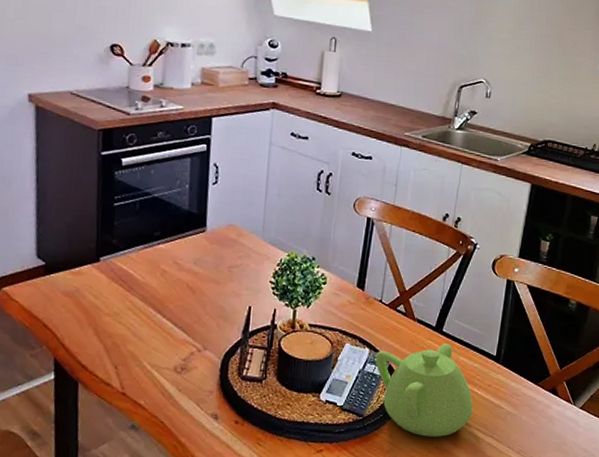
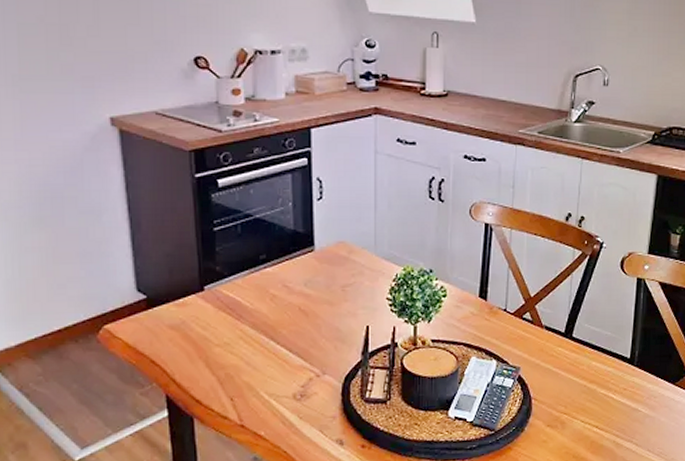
teapot: present [375,343,473,437] -> none [503,349,609,447]

